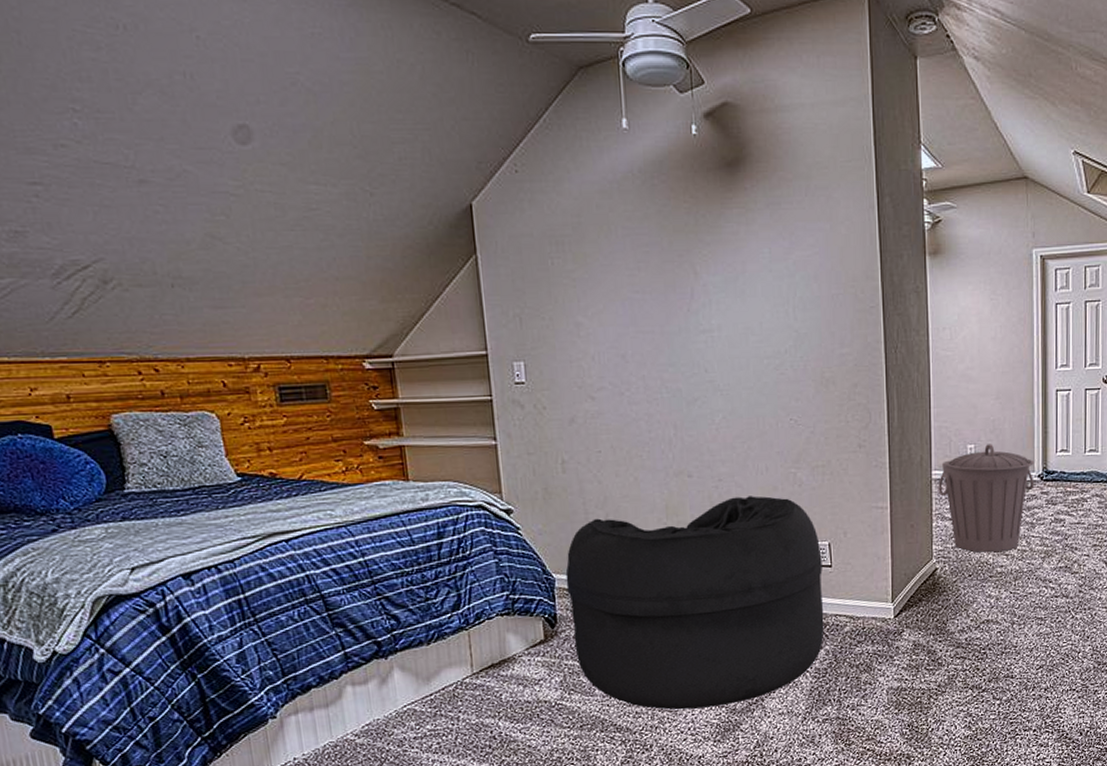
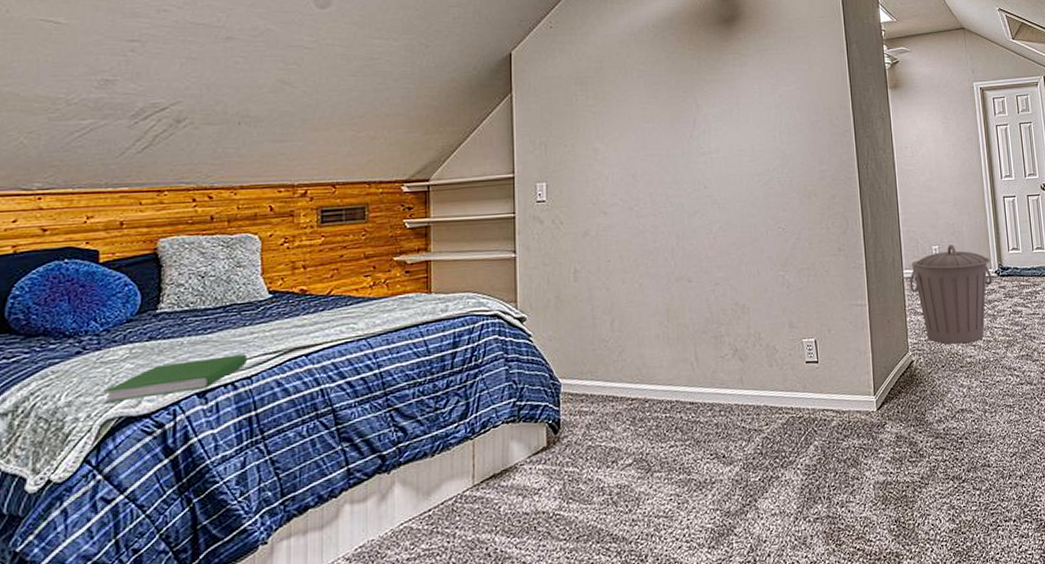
hardcover book: none [89,538,227,582] -> present [104,354,247,404]
bean bag chair: present [565,496,825,710] -> none [571,298,813,516]

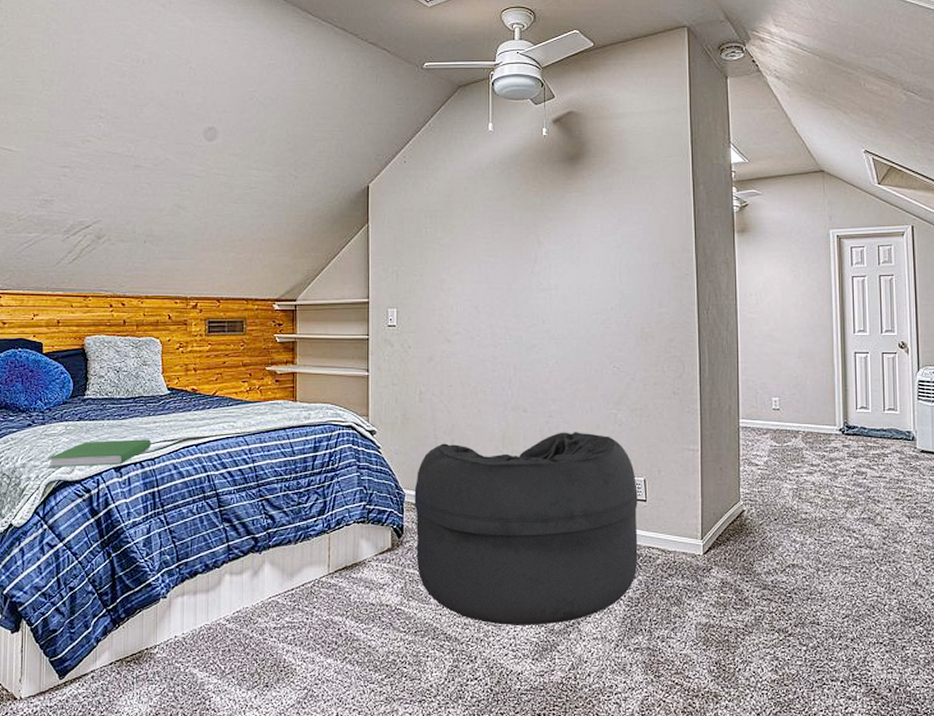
bean bag chair: none [571,298,813,516] -> present [414,432,638,625]
trash can: present [909,245,993,344] -> none [746,398,836,499]

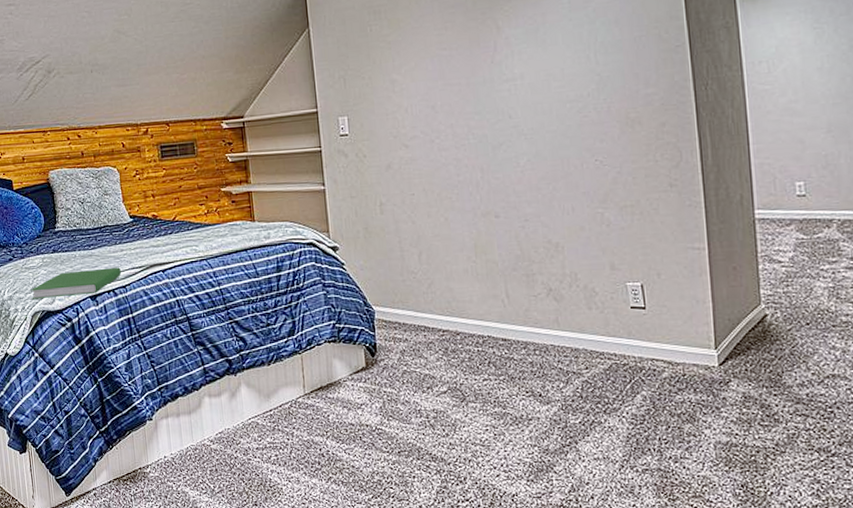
bean bag chair: present [414,432,638,625] -> none [384,235,640,445]

